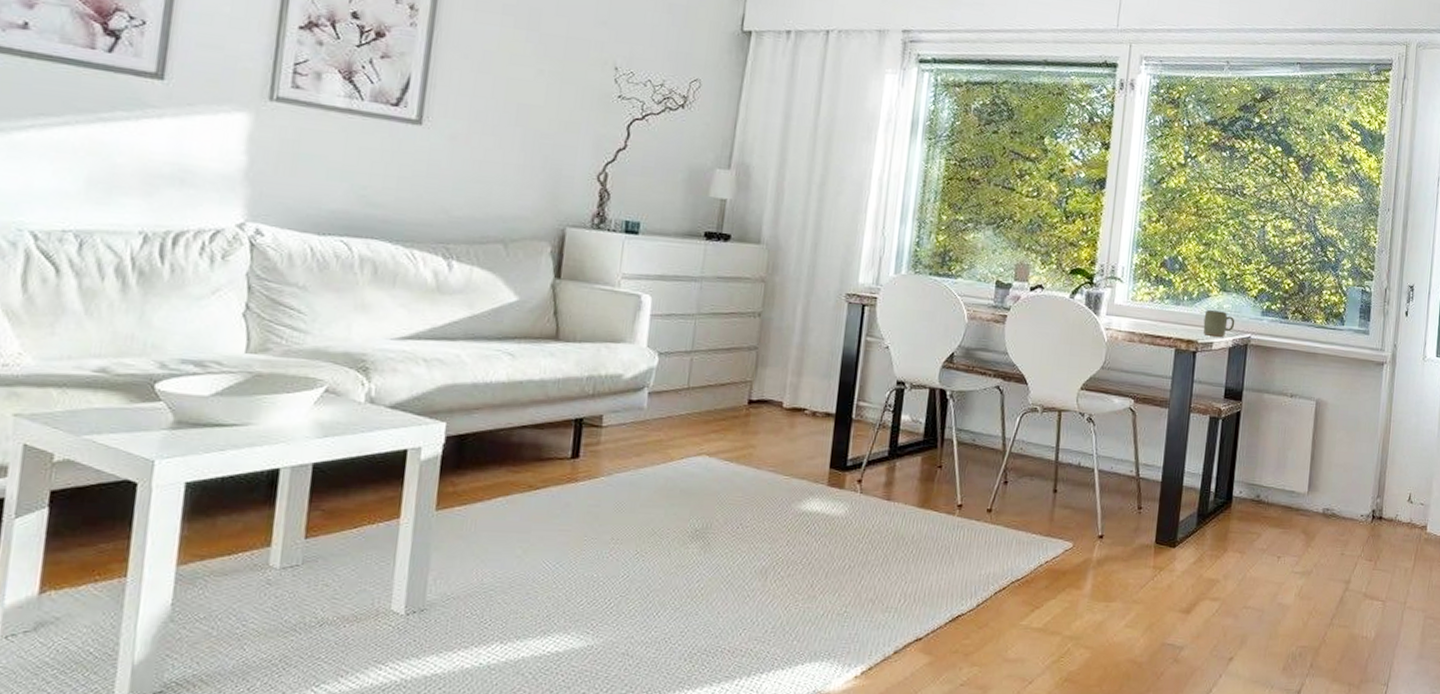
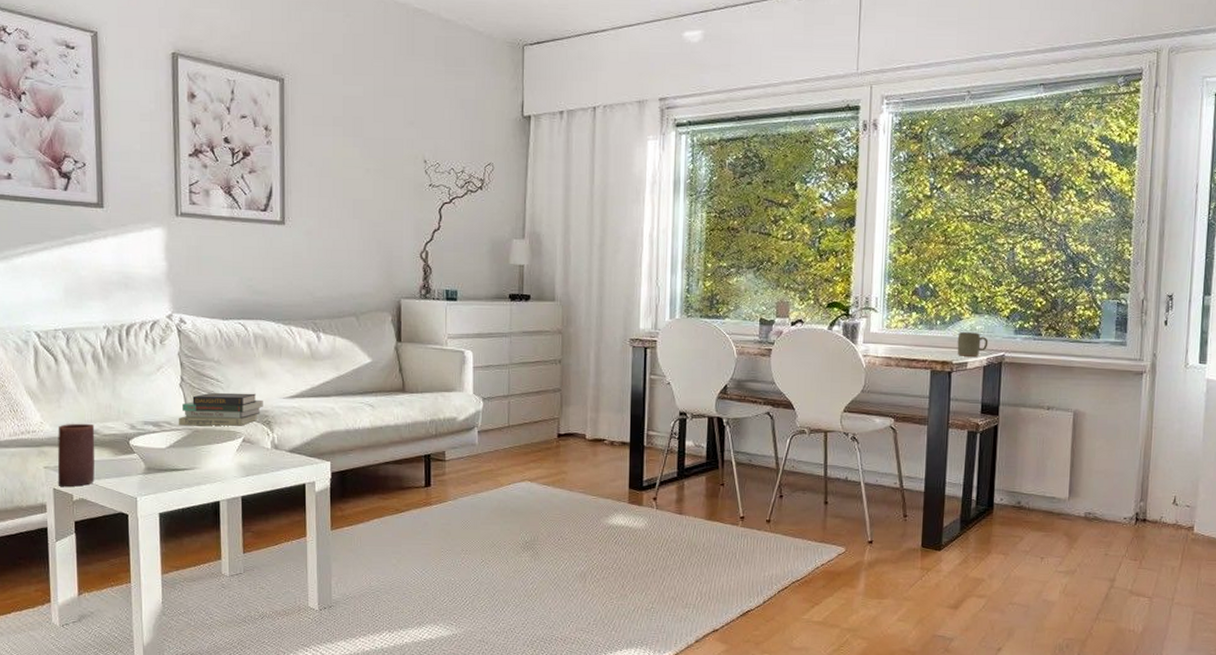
candle: none [31,357,104,443] -> present [57,423,95,487]
books: none [234,327,362,372] -> present [179,392,263,426]

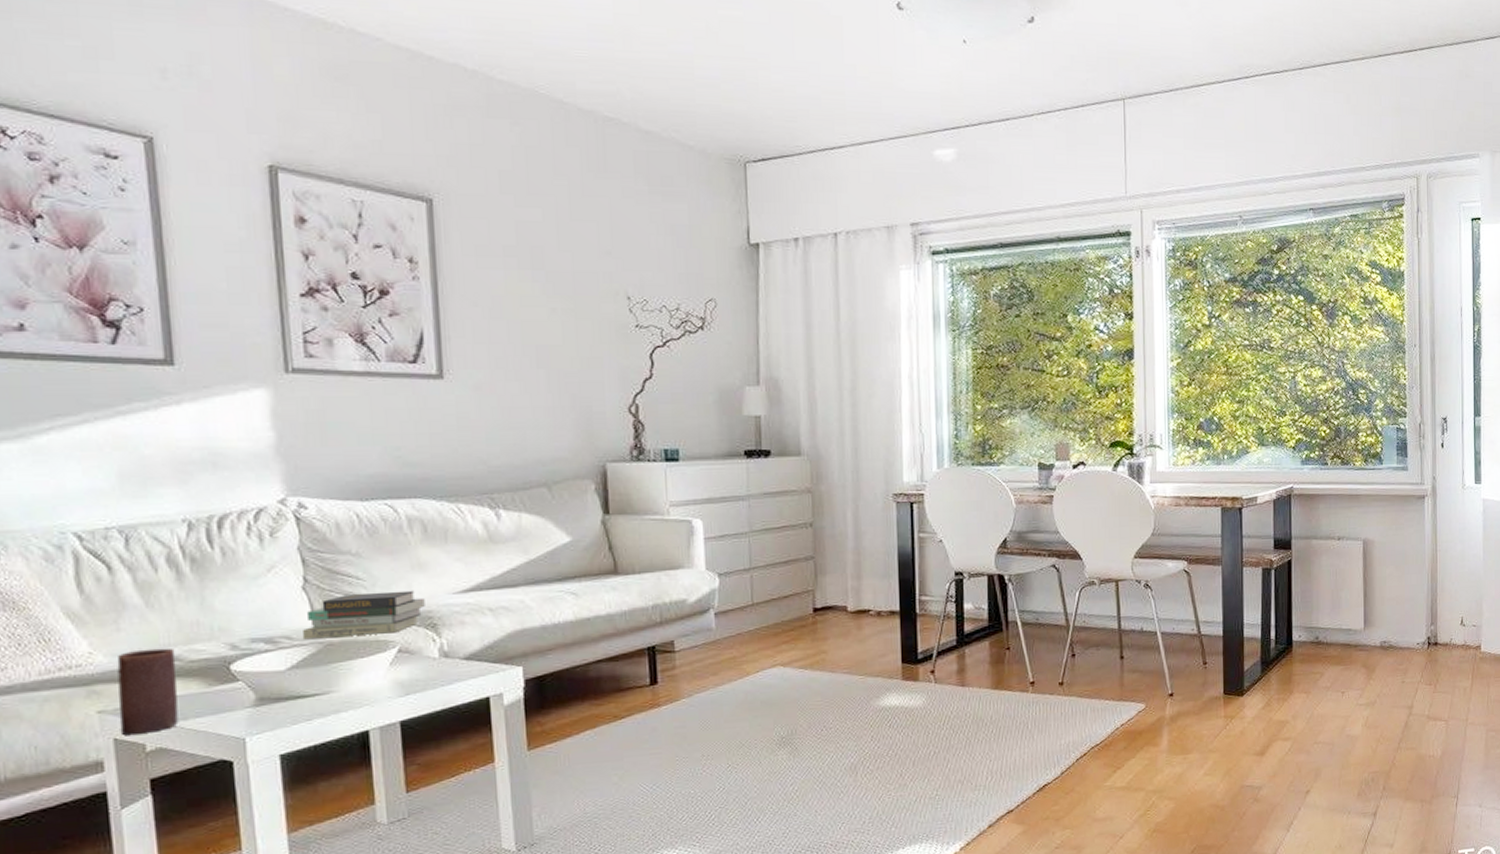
mug: present [957,332,989,357] -> none [1246,465,1277,491]

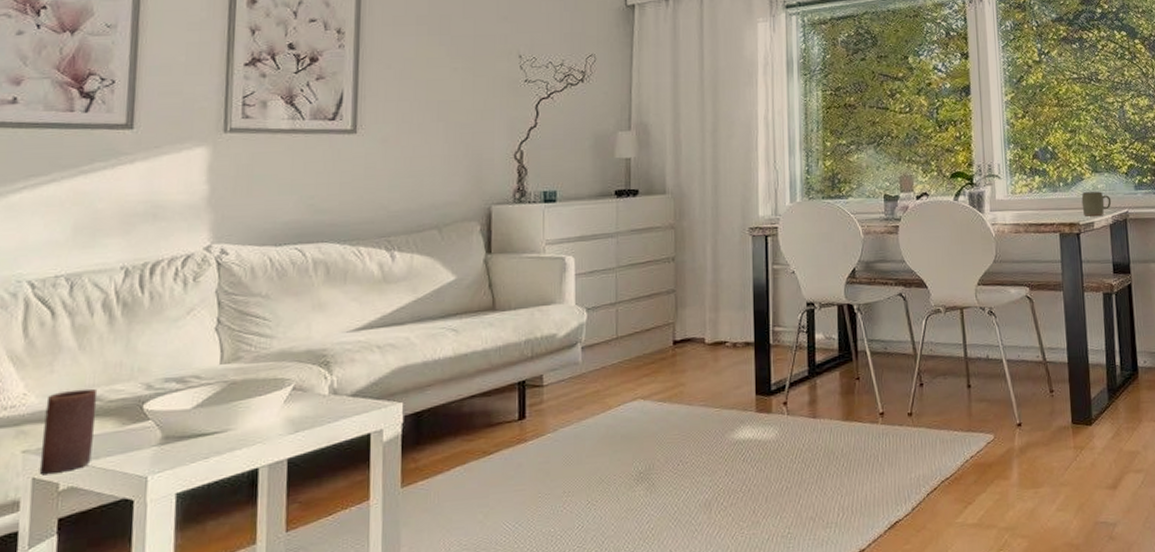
books: present [303,590,425,640] -> none [211,329,321,379]
mug: none [1246,465,1277,491] -> present [1081,191,1112,216]

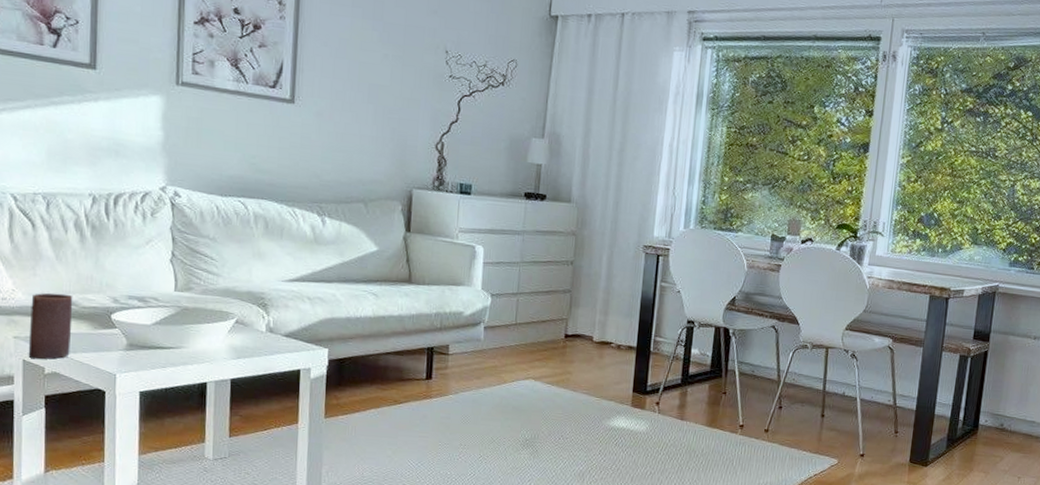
mug: present [1081,191,1112,216] -> none [955,261,985,285]

